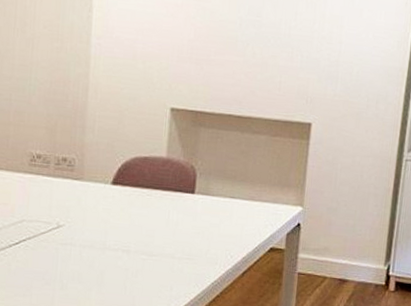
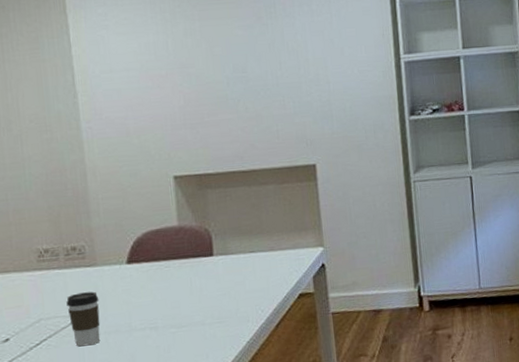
coffee cup: none [49,203,80,255] -> present [66,291,101,347]

